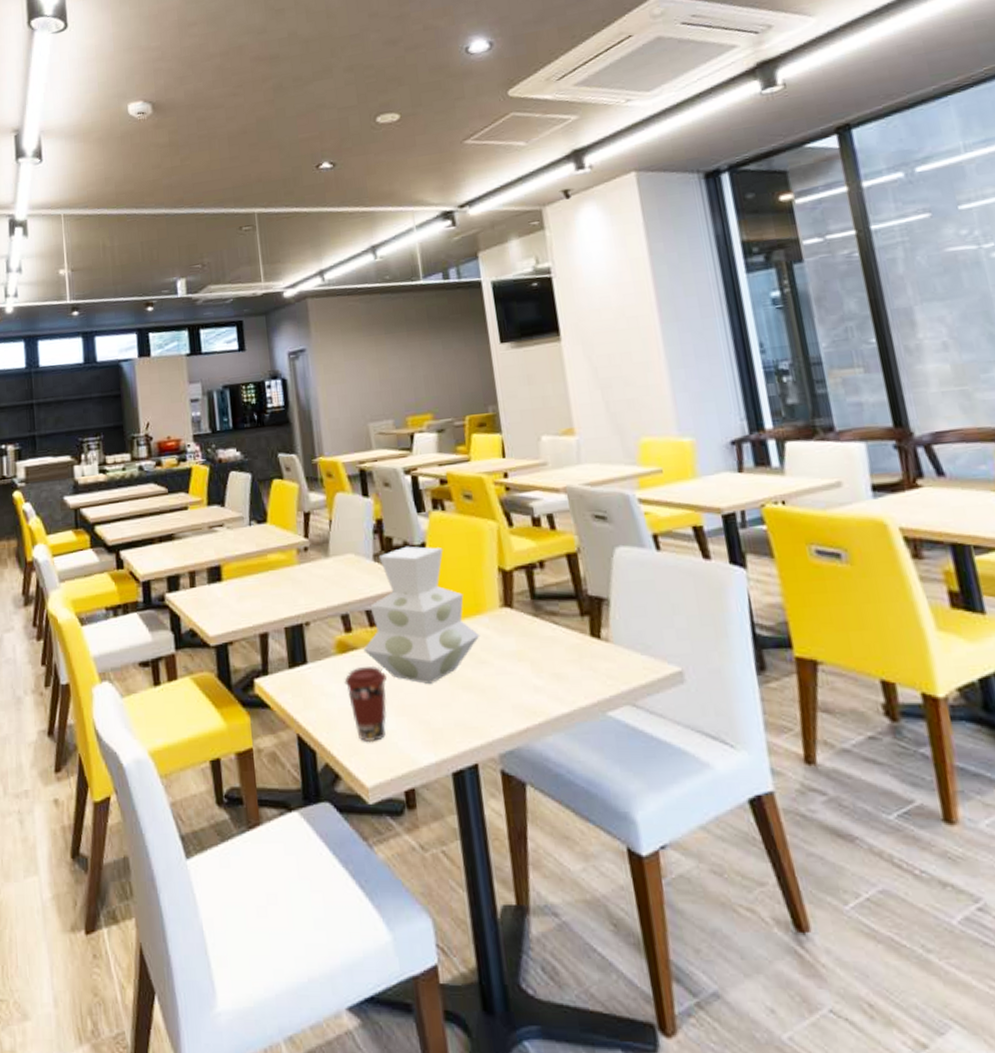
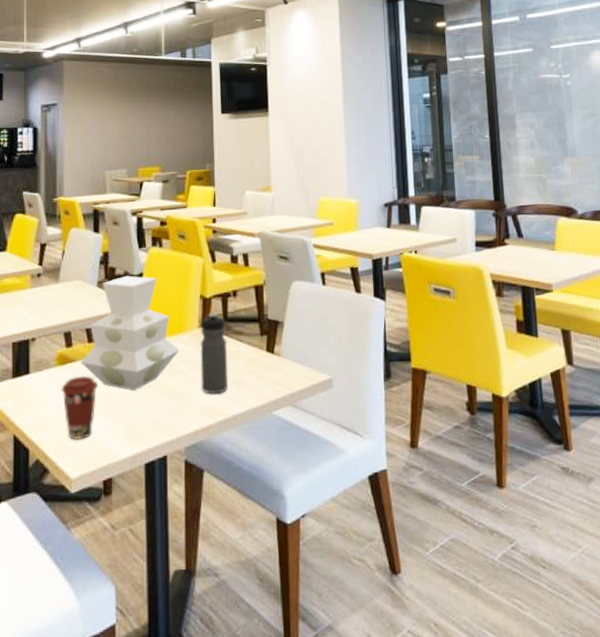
water bottle: none [502,588,546,690] -> present [200,312,229,395]

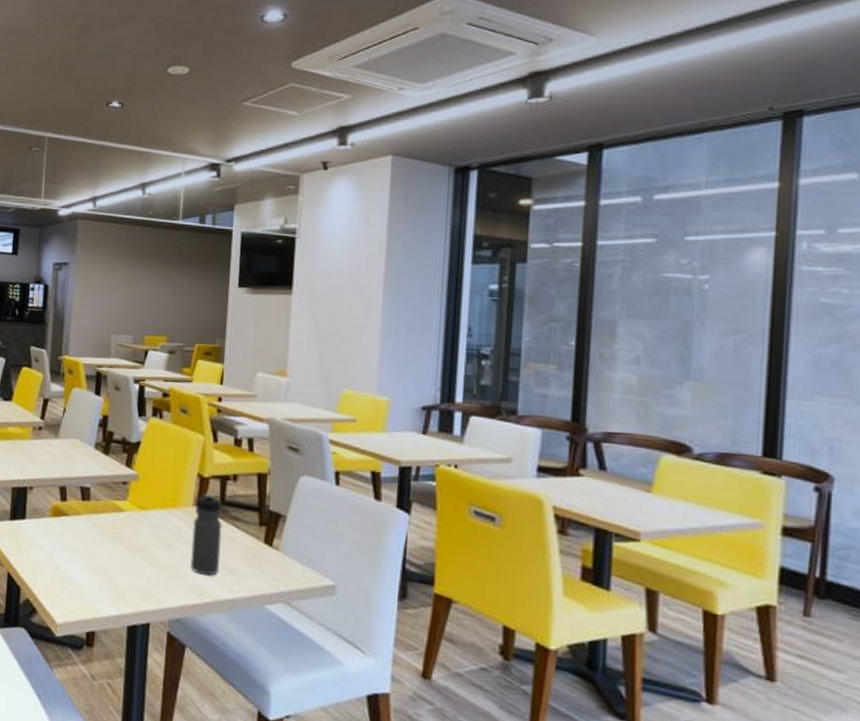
coffee cup: present [61,375,98,441] -> none [53,530,88,590]
vase: present [80,275,180,390] -> none [73,441,172,554]

